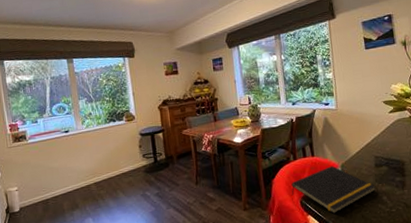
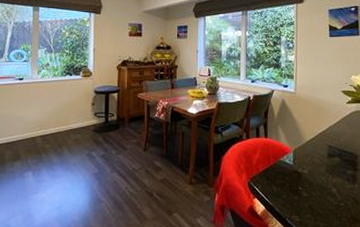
notepad: present [291,166,376,214] -> none [240,150,327,200]

